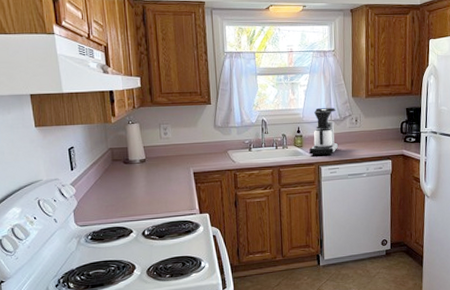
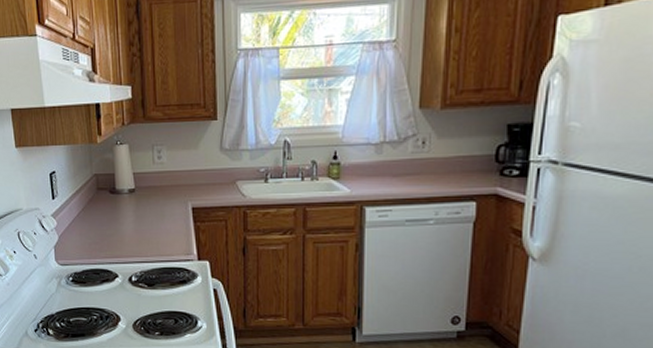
coffee maker: present [309,108,339,156] -> none [349,124,394,192]

